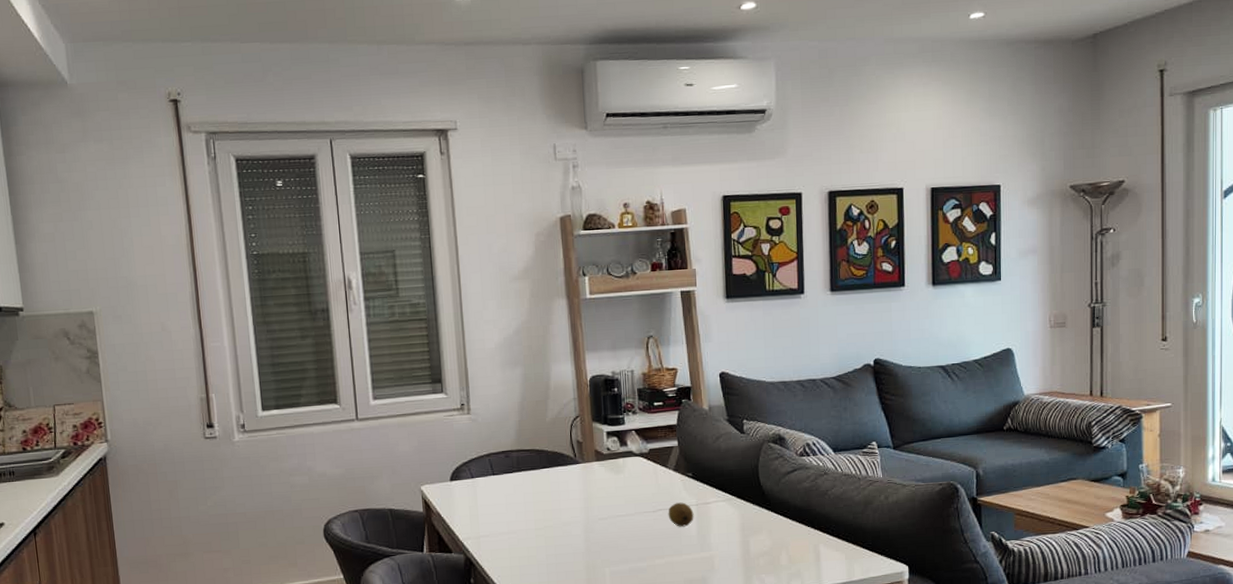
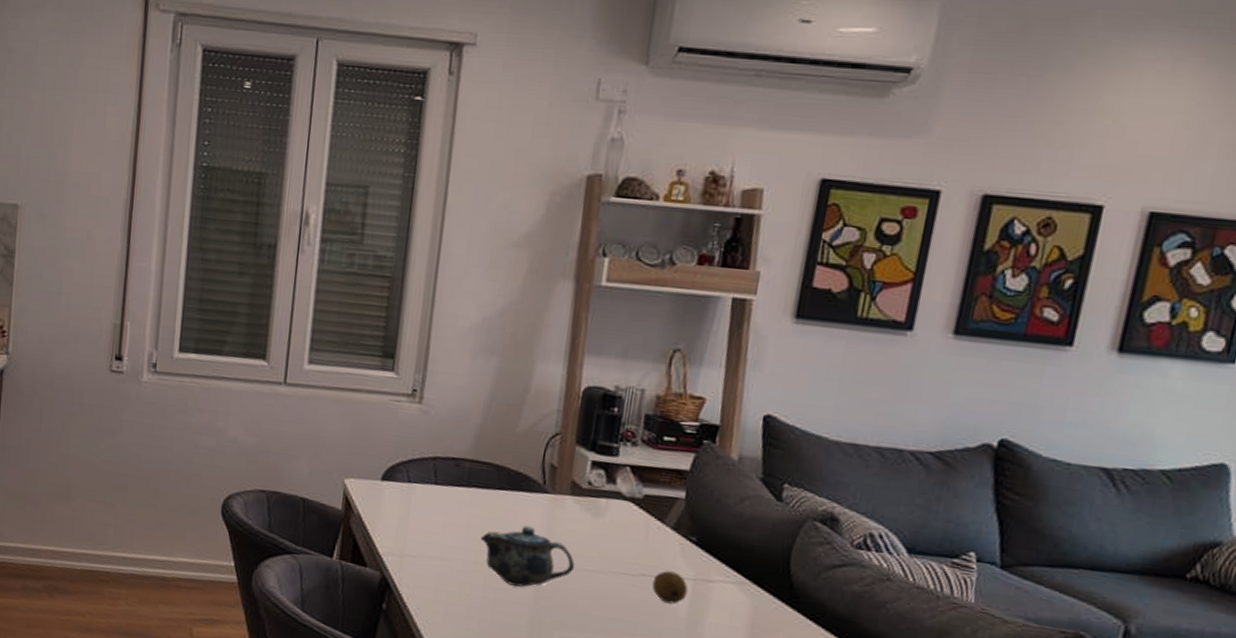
teapot: none [536,492,610,541] -> present [480,525,575,587]

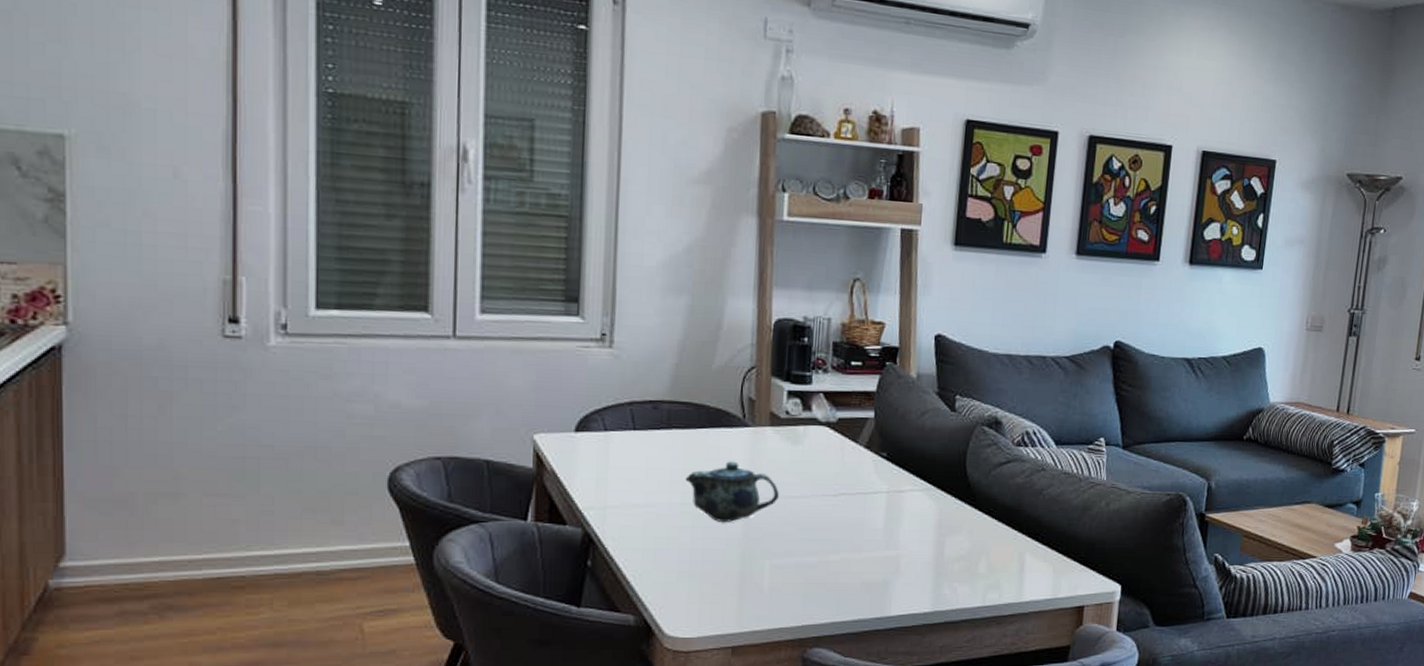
fruit: present [652,570,688,605] -> none [851,487,883,518]

